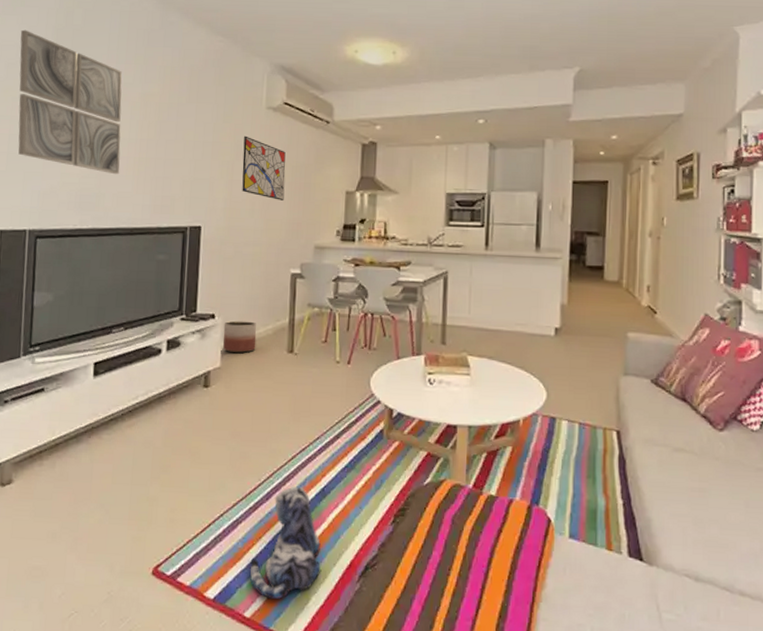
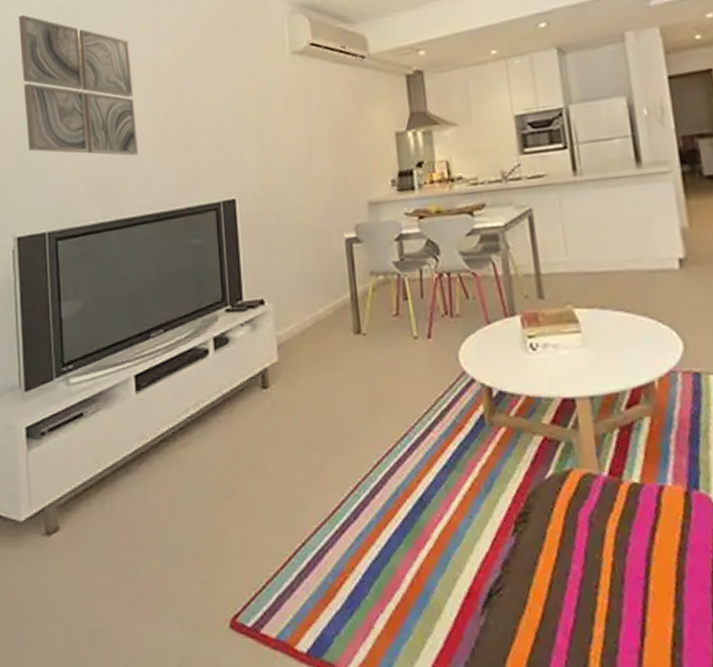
planter: present [222,321,257,353] -> none [275,302,317,343]
wall art: present [242,135,286,200] -> none [270,88,325,156]
plush toy: present [250,487,322,600] -> none [345,499,434,647]

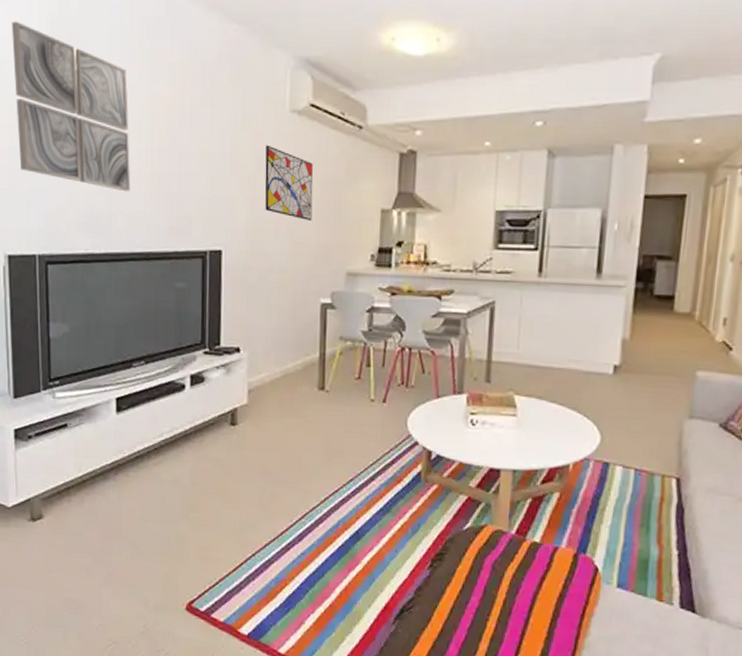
wall art: none [270,88,325,156] -> present [264,145,313,220]

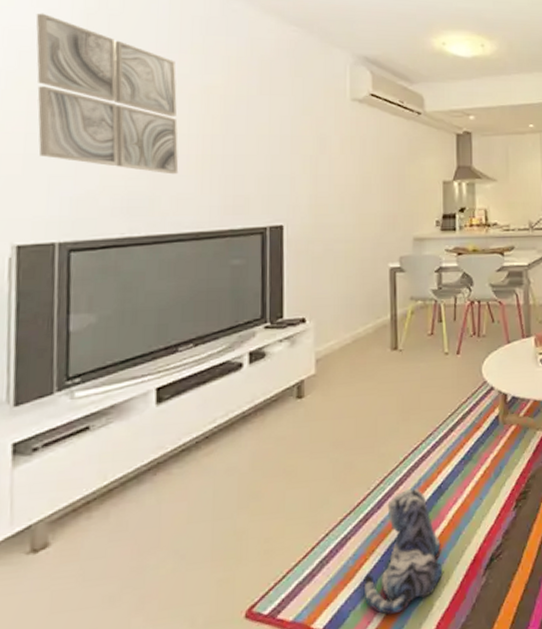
wall art: present [264,145,313,220] -> none [327,128,377,194]
plush toy: none [283,529,356,638] -> present [363,489,444,615]

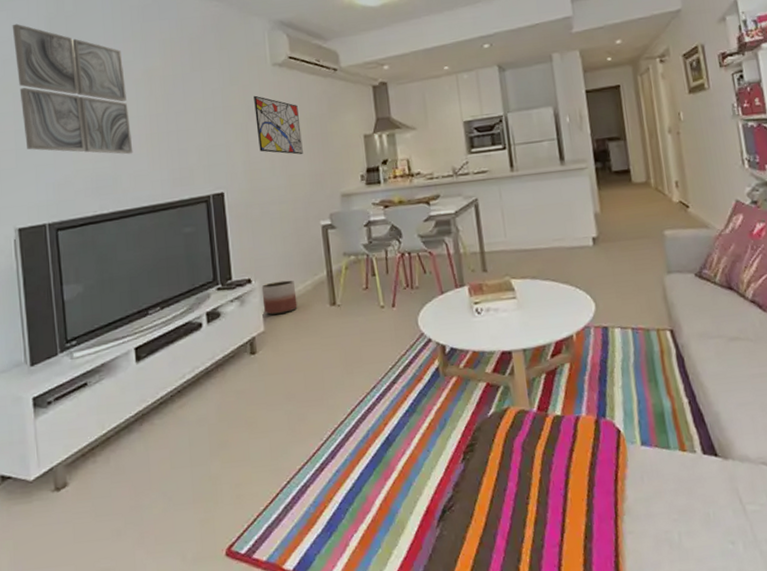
planter: none [316,322,355,357] -> present [261,280,298,315]
wall art: none [327,128,377,194] -> present [254,95,303,155]
plush toy: present [363,489,444,615] -> none [325,440,399,561]

